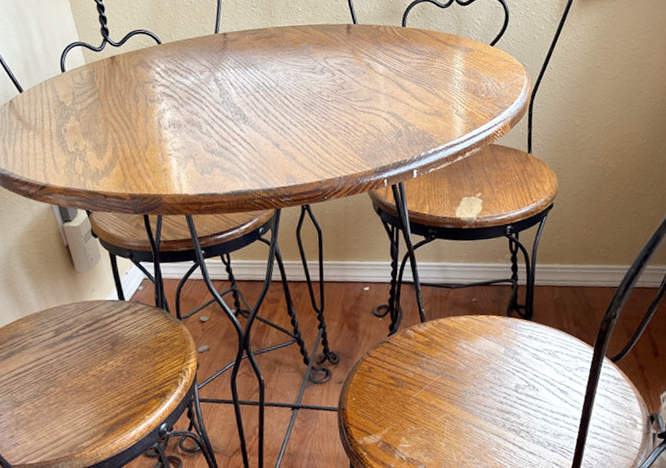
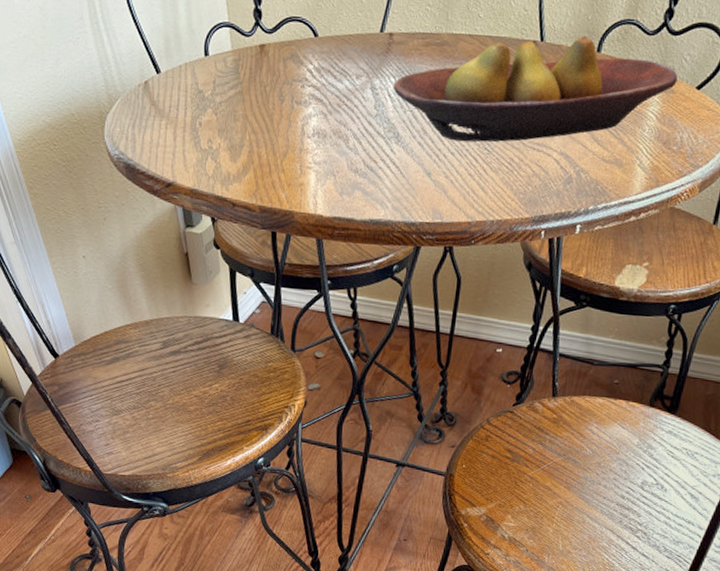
fruit bowl: none [233,15,474,114] -> present [393,36,678,142]

